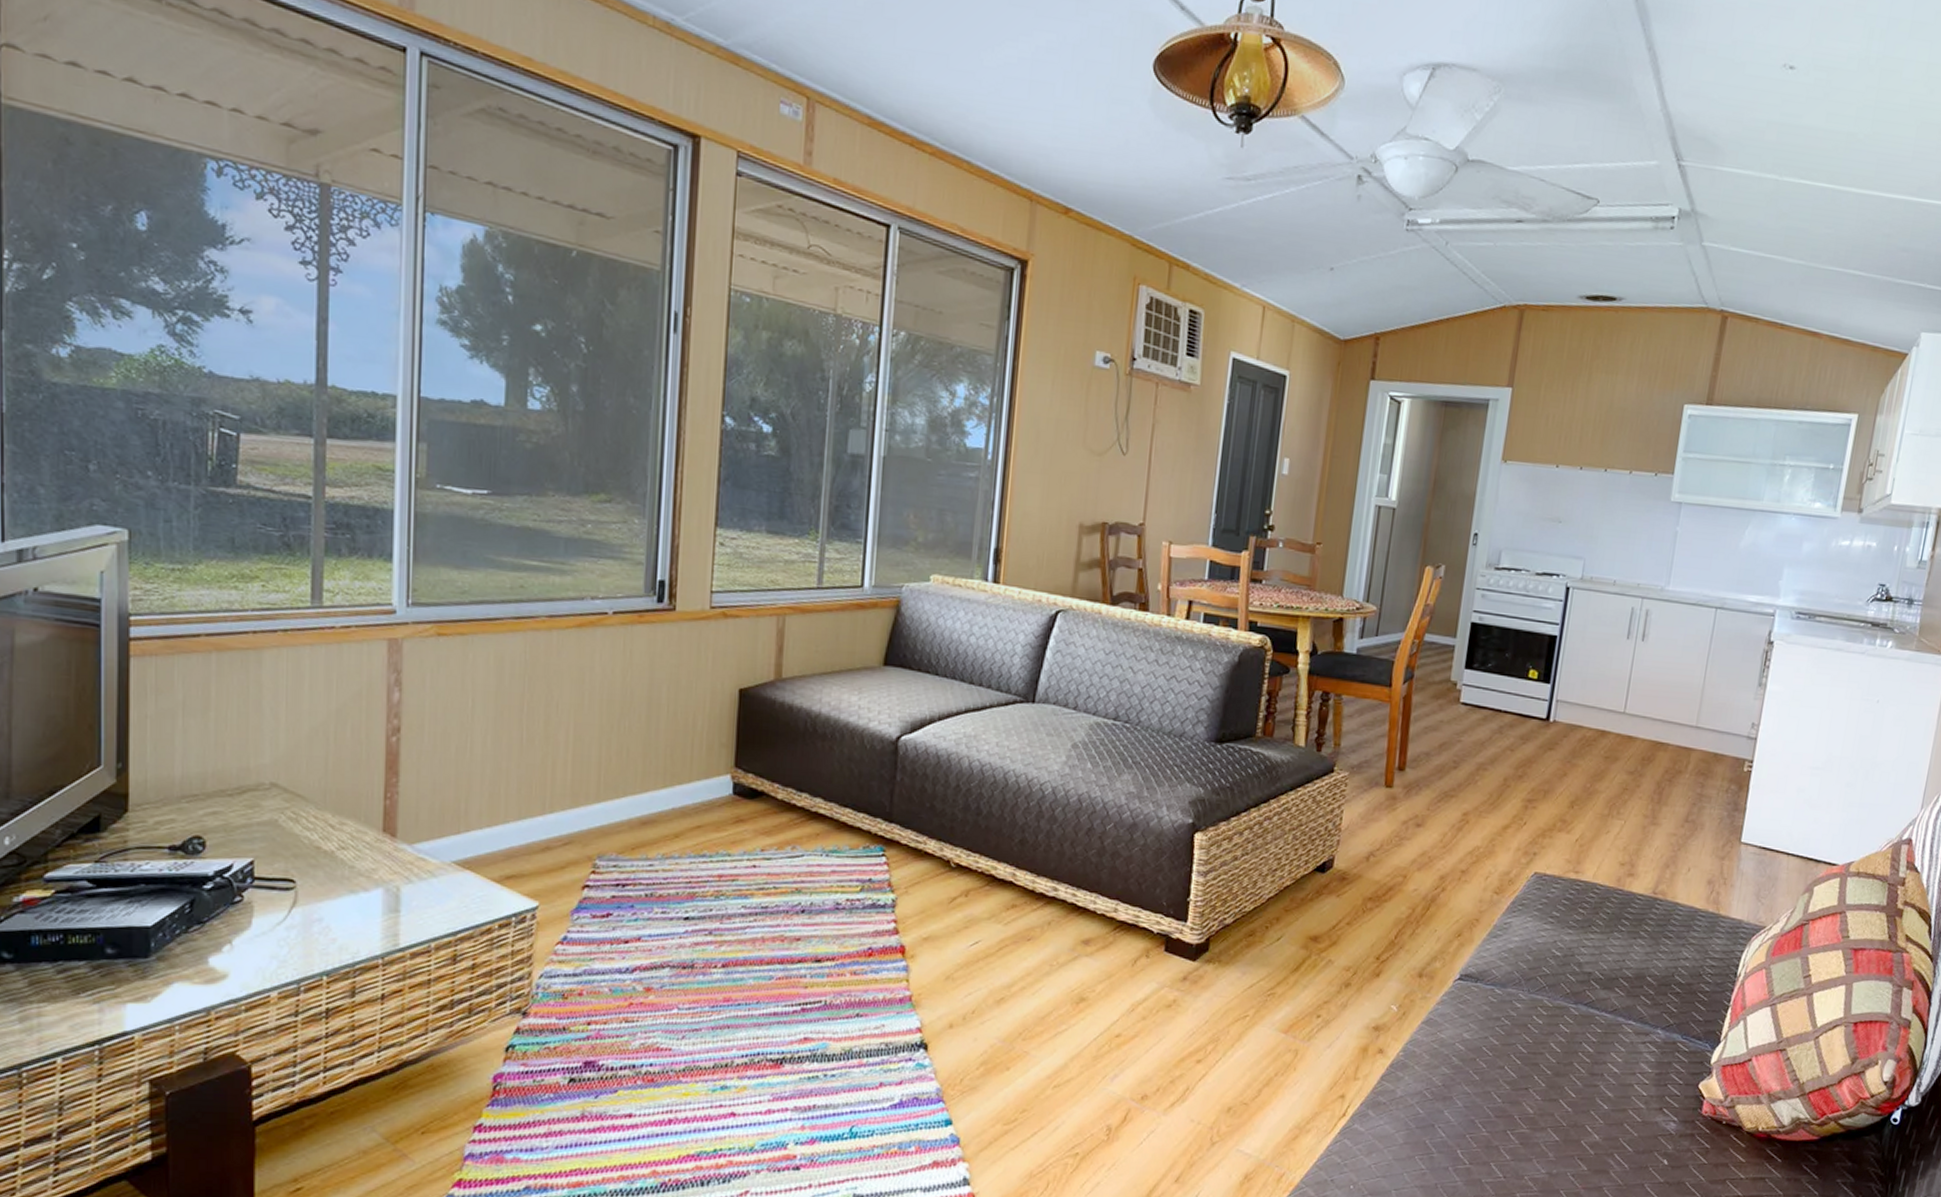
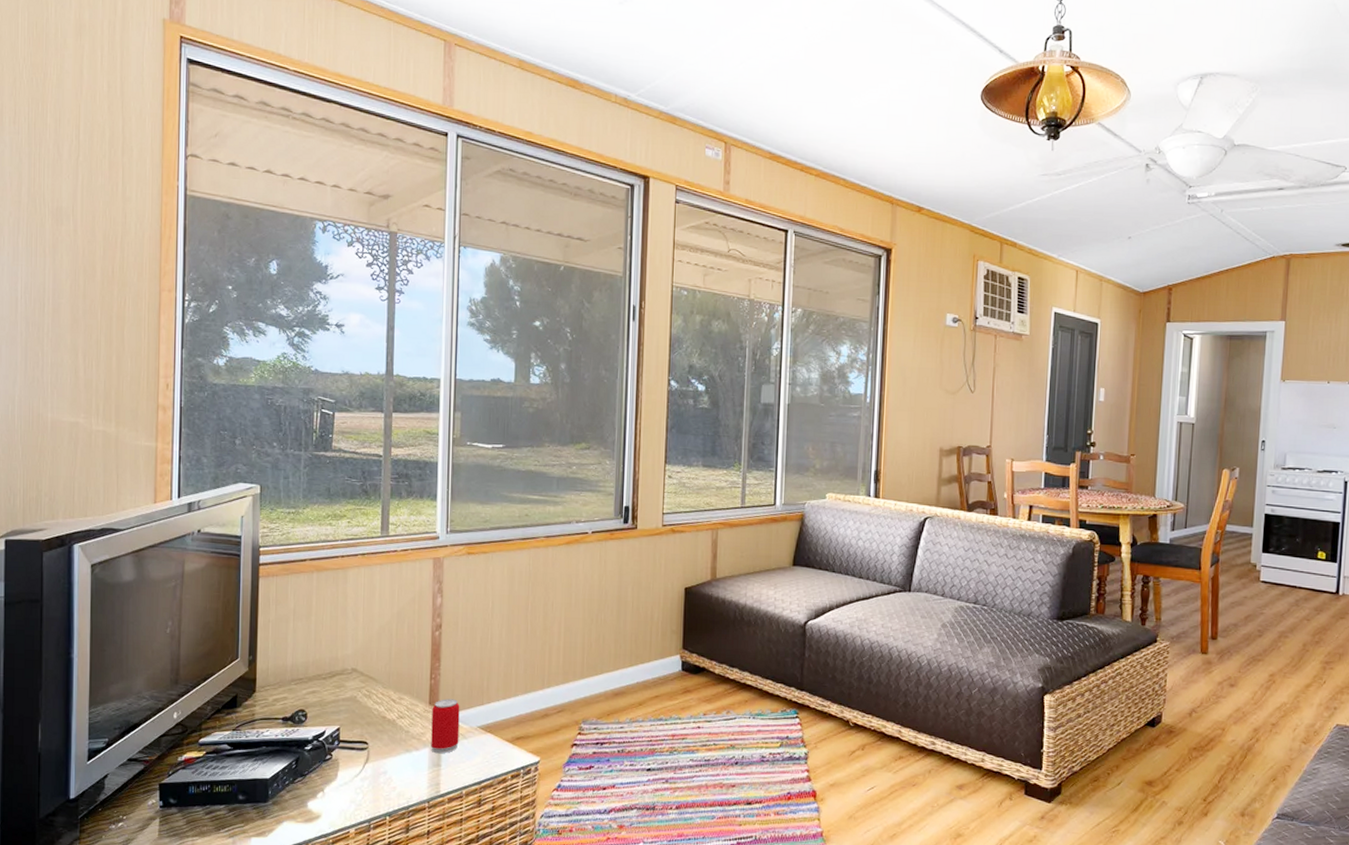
beverage can: none [386,825,427,896] -> present [431,699,460,754]

